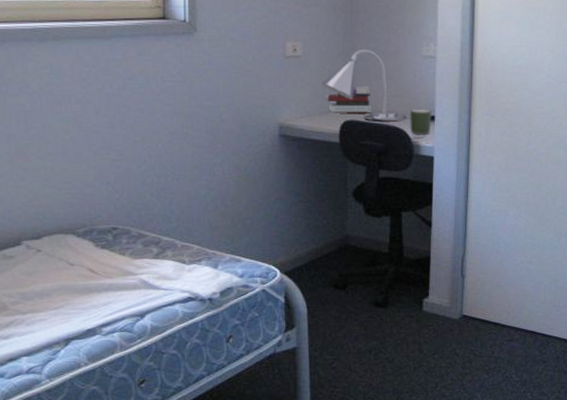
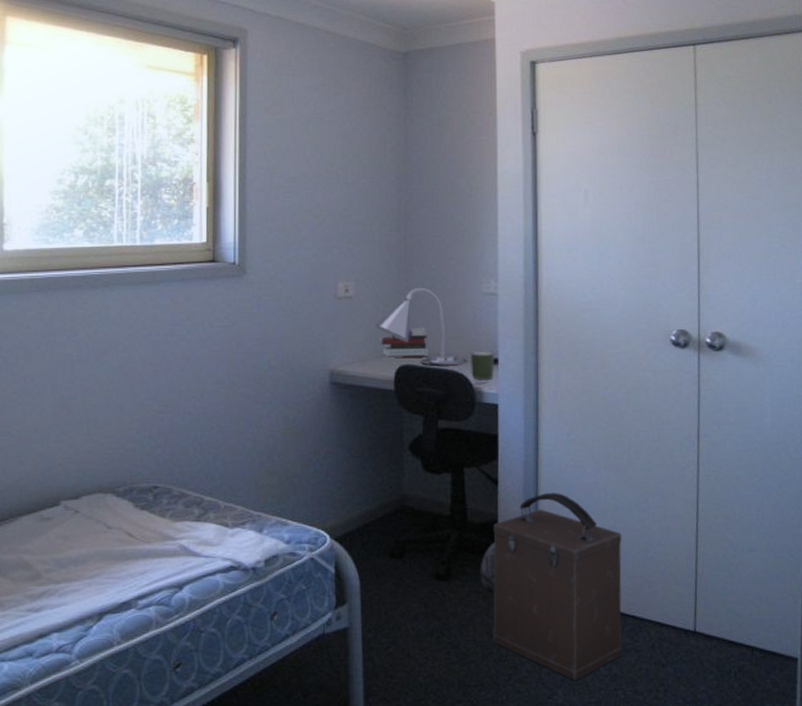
suitcase: none [413,233,537,387] -> present [480,493,622,682]

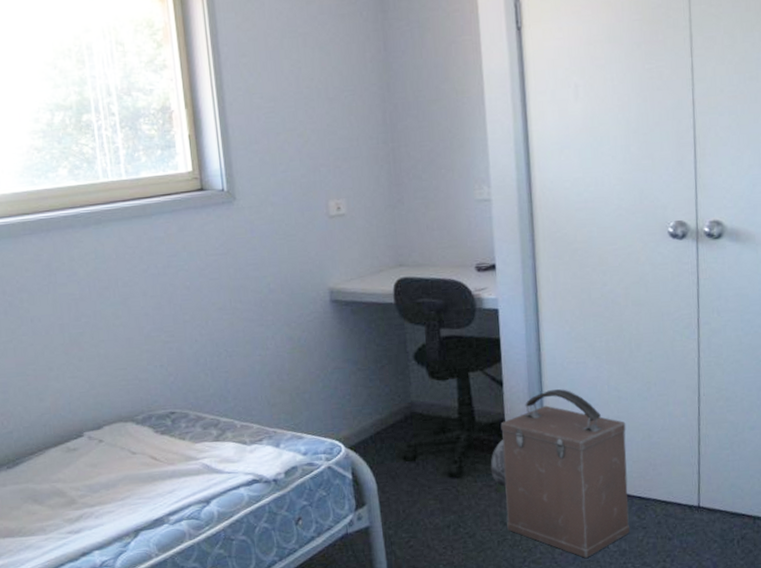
table lamp: present [375,287,467,366] -> none [369,199,465,277]
books: present [380,327,428,358] -> none [376,239,426,272]
mug: present [470,351,495,380] -> none [467,258,492,287]

